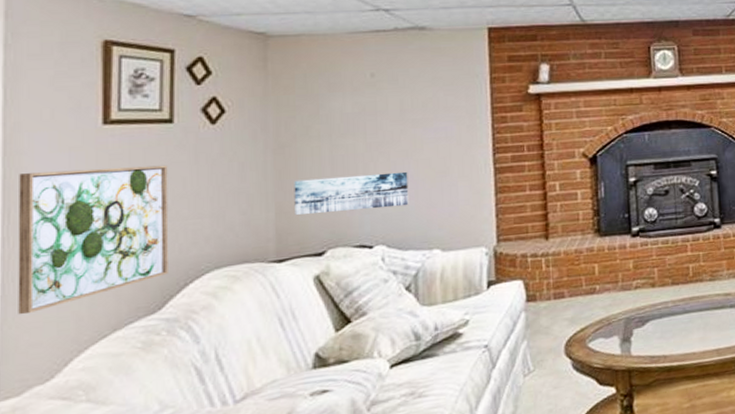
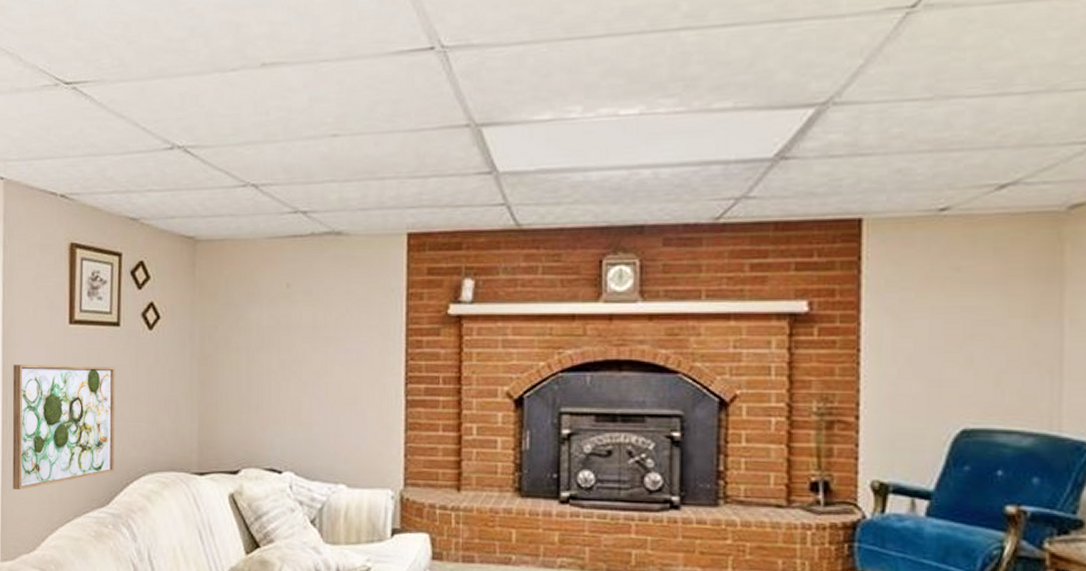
wall art: present [294,171,409,215] -> none [214,393,318,433]

